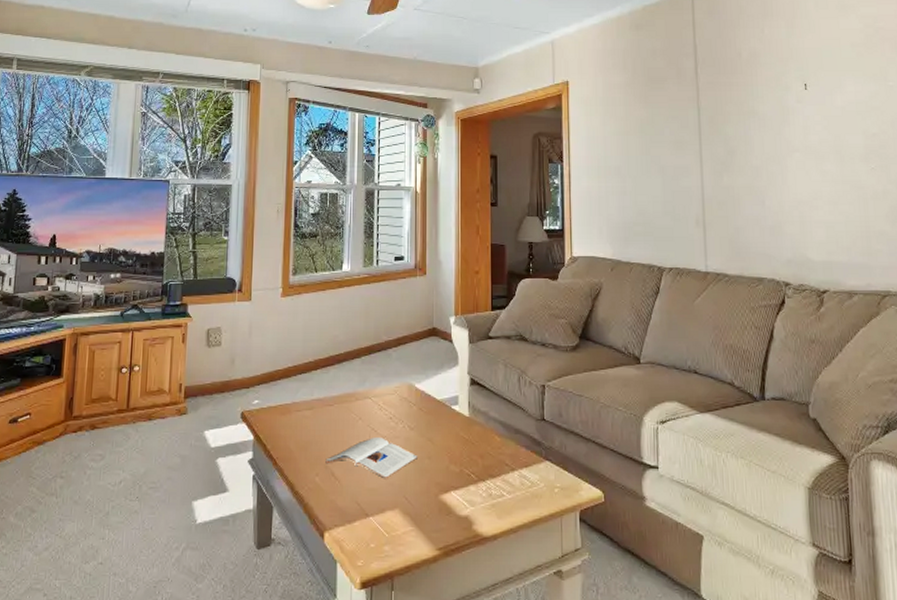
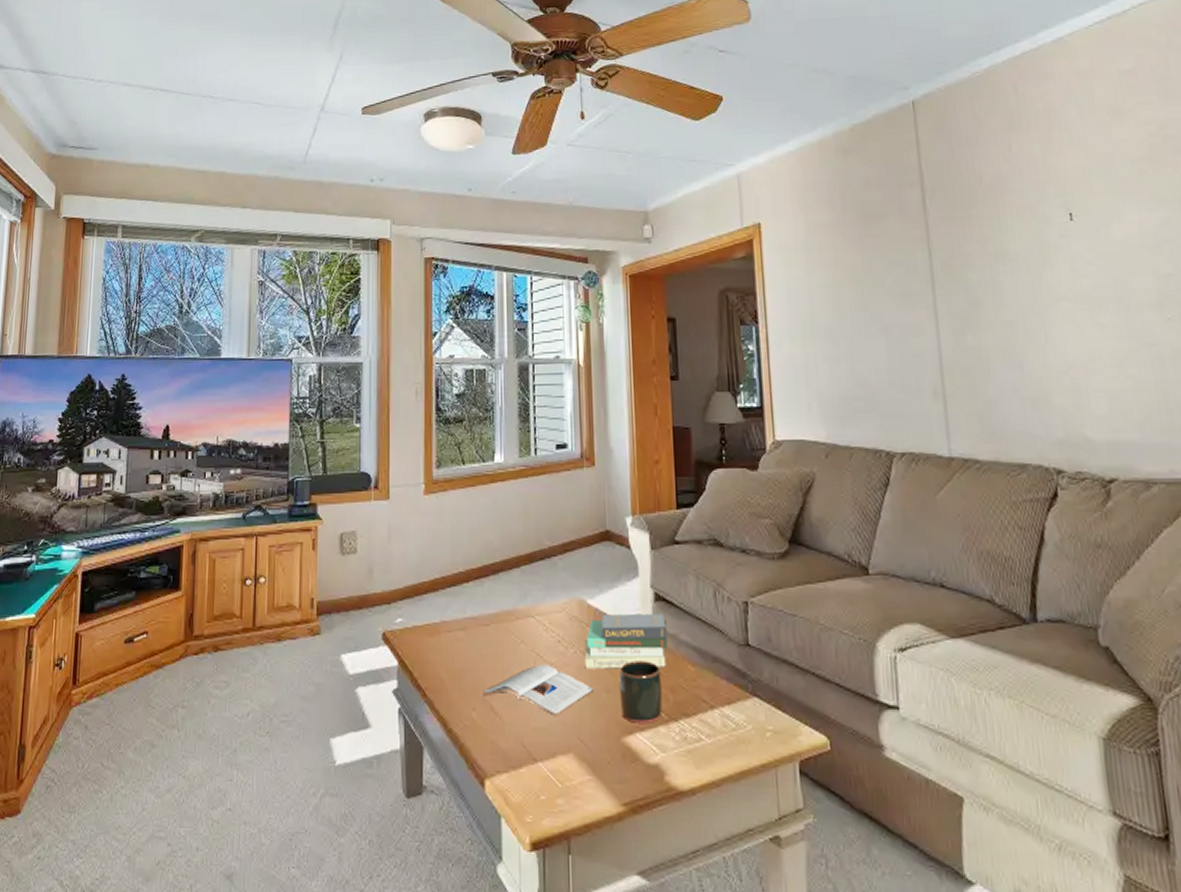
books: none [411,395,479,440] -> present [584,613,667,669]
mug: none [438,433,474,483] -> present [619,661,663,723]

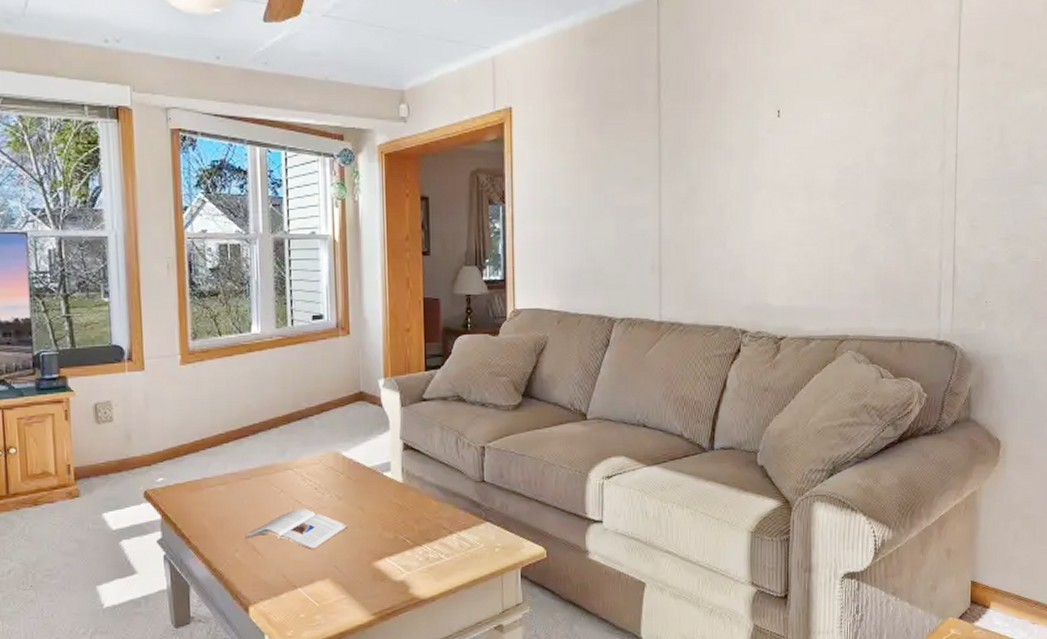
books: present [584,613,667,669] -> none [339,460,414,510]
mug: present [619,661,663,723] -> none [370,499,409,550]

